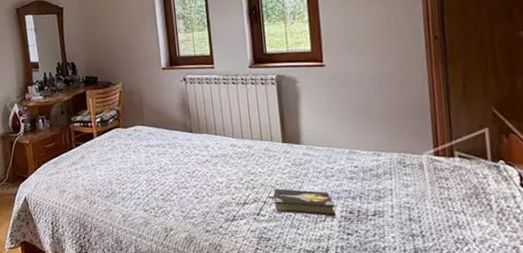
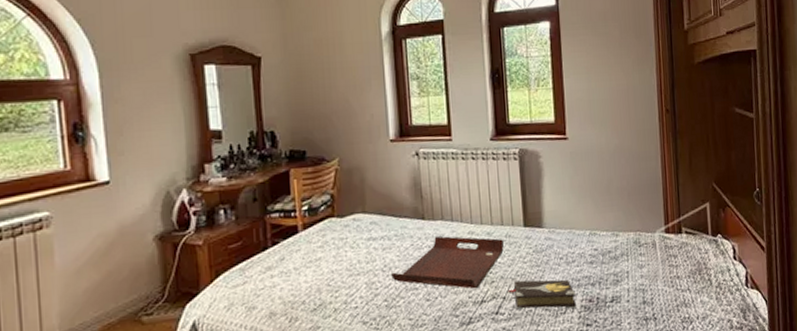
serving tray: none [166,146,264,193] -> present [391,235,505,289]

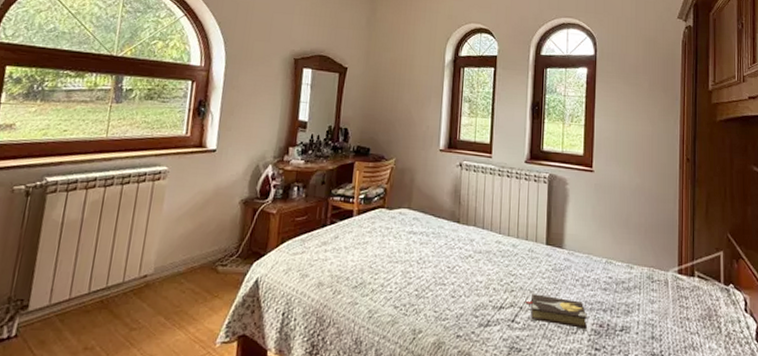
serving tray: present [391,235,505,289] -> none [424,239,527,295]

